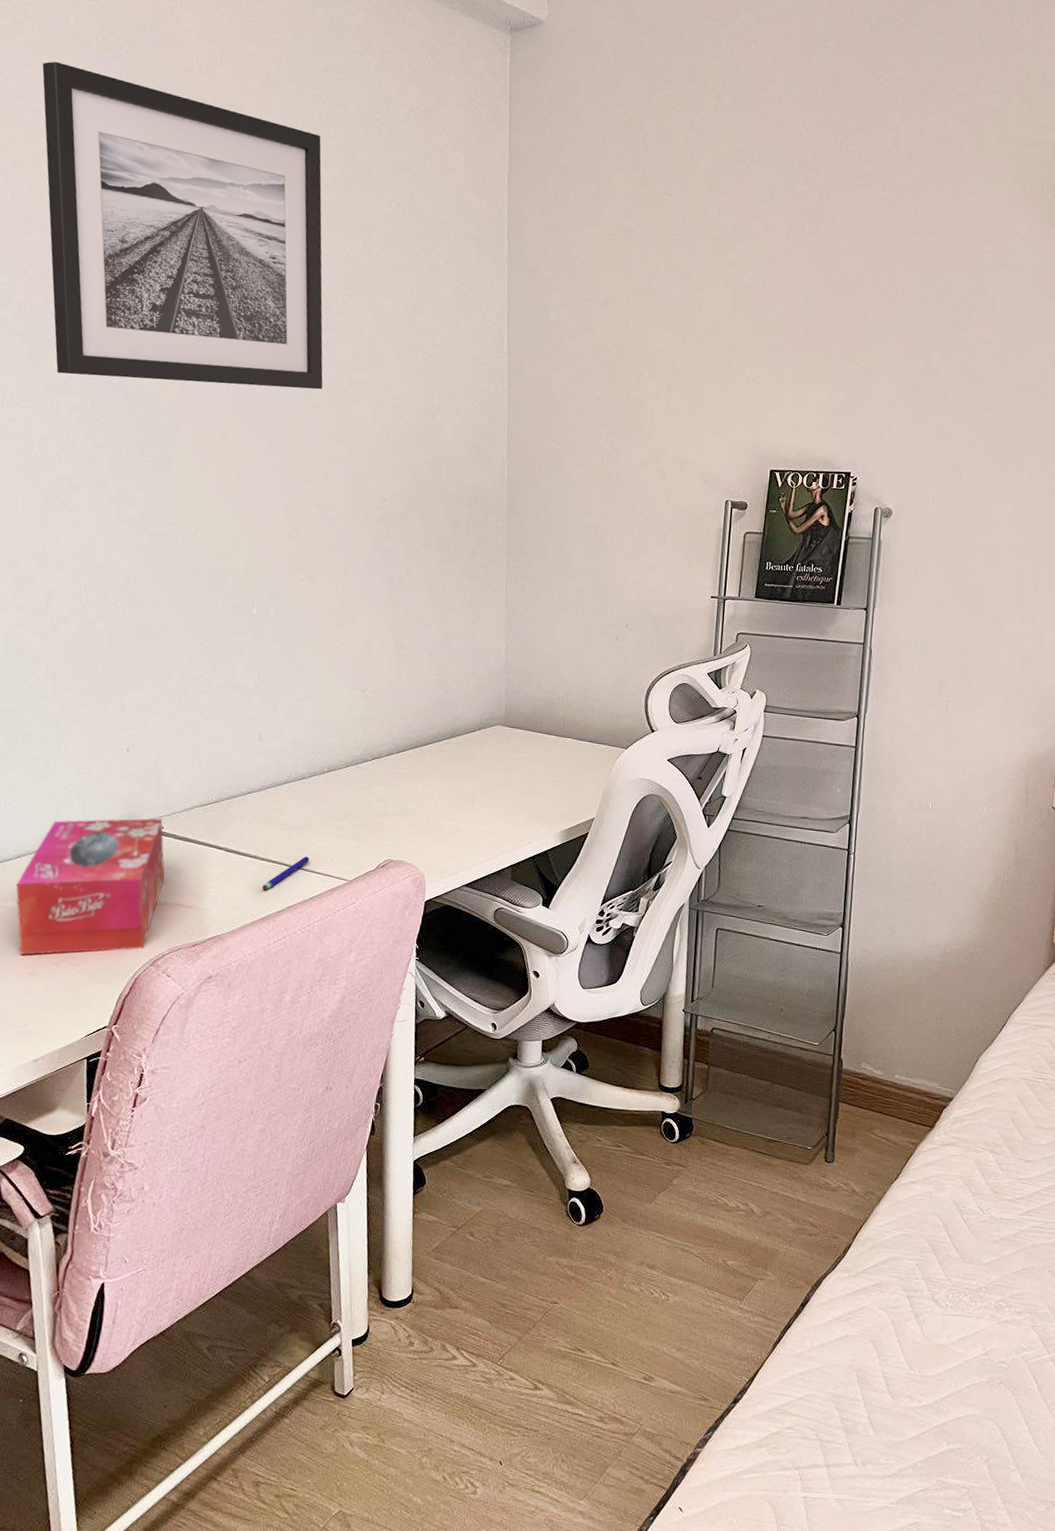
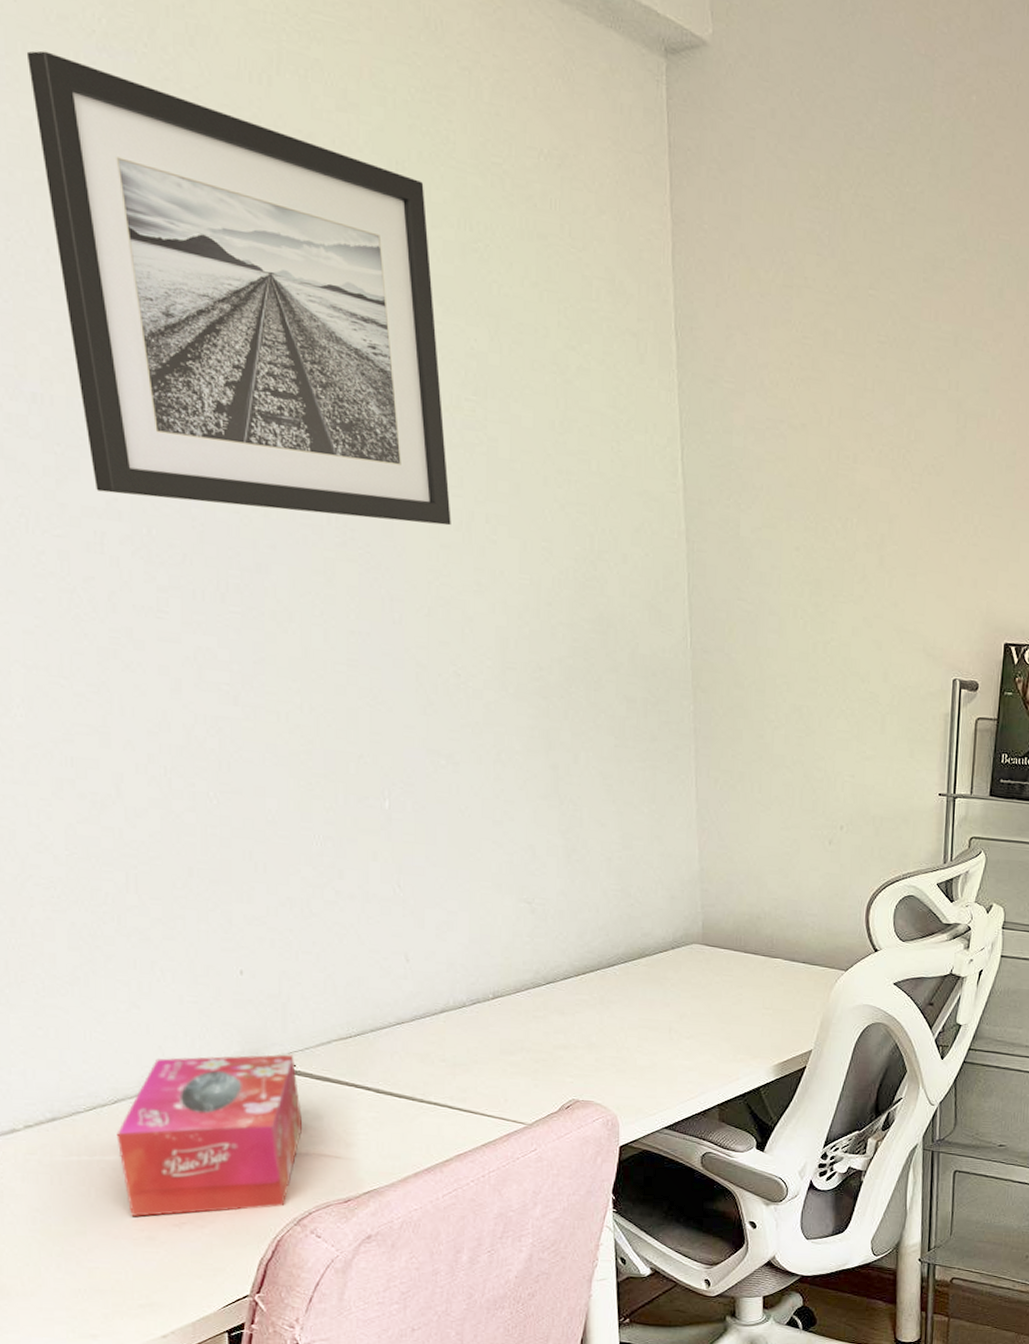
pen: present [261,856,310,890] -> none [423,1097,479,1137]

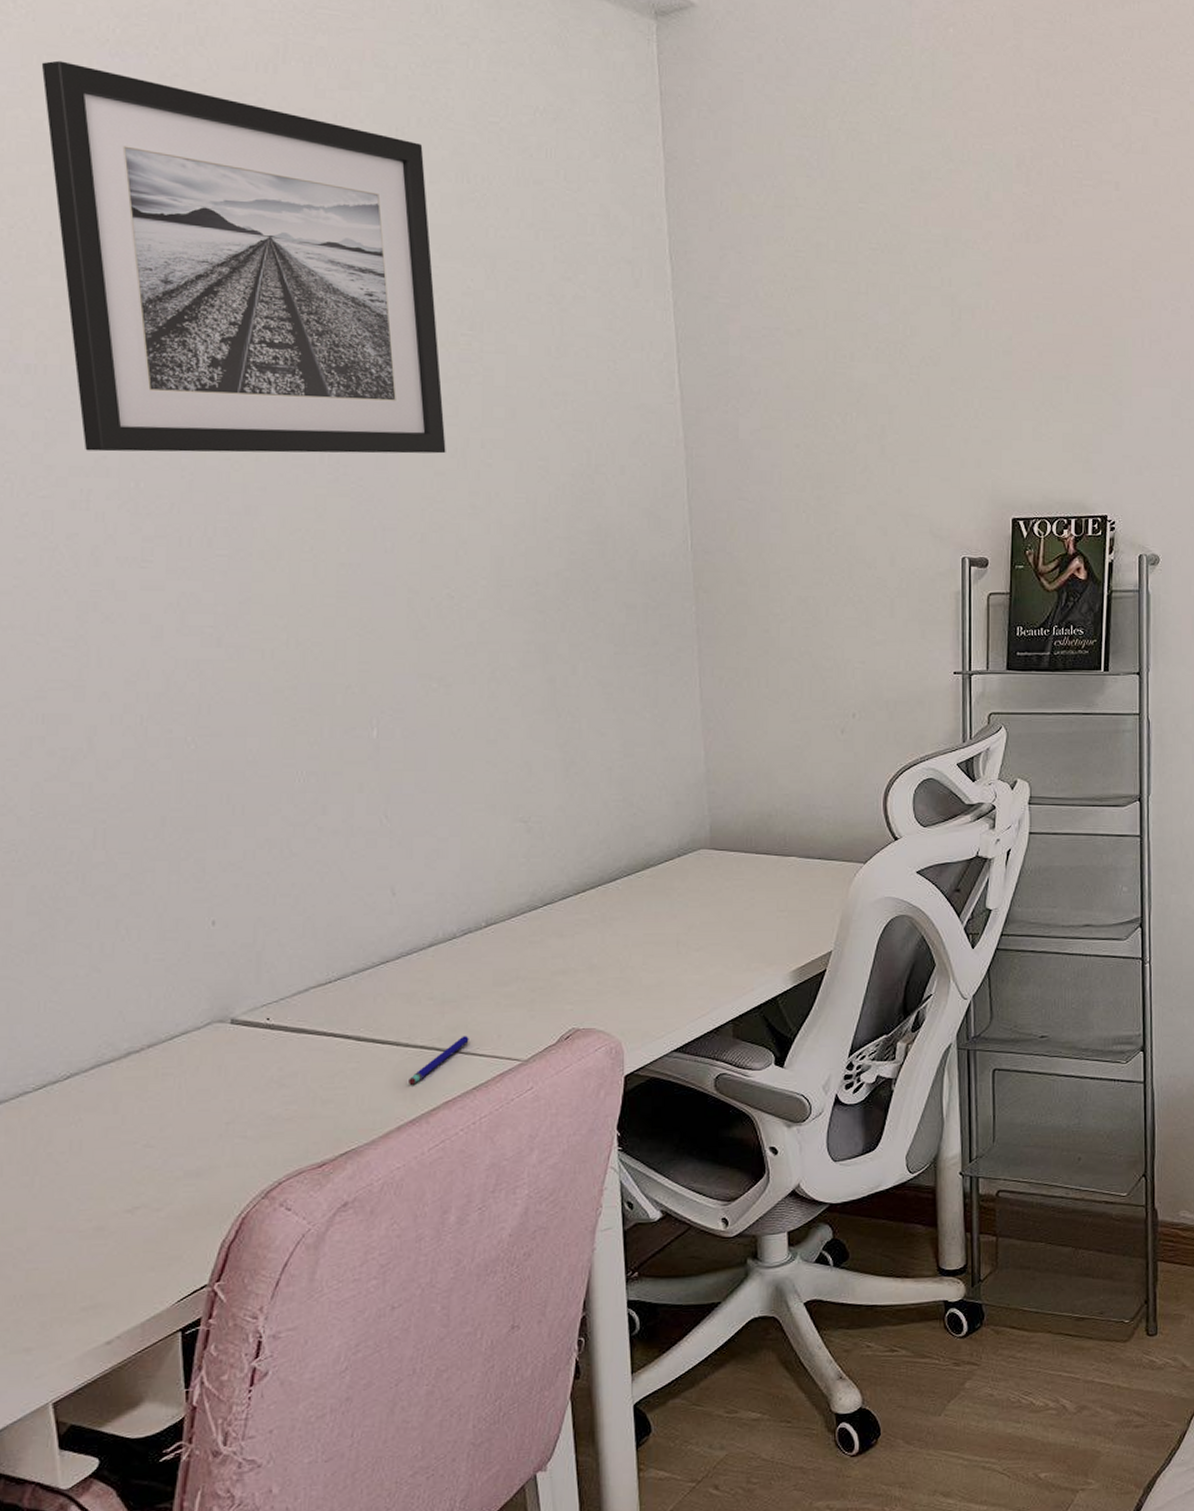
tissue box: present [116,1054,303,1217] -> none [67,1007,275,1205]
pen: none [423,1097,479,1137] -> present [407,1036,469,1085]

